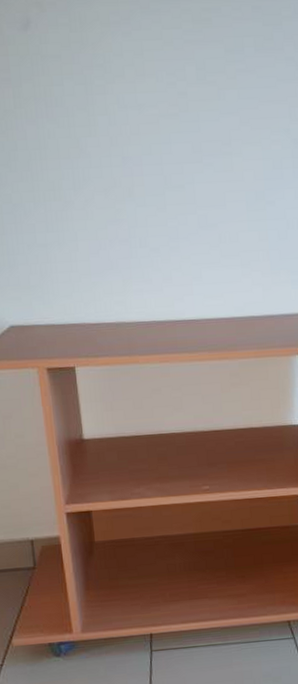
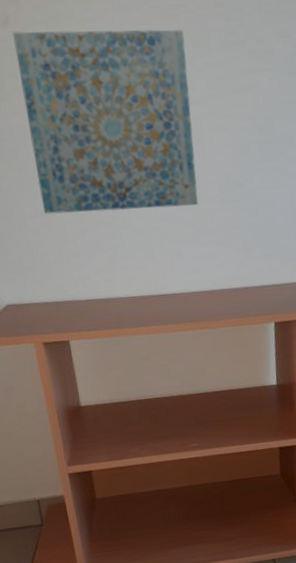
wall art: none [33,33,223,230] -> present [12,29,198,215]

